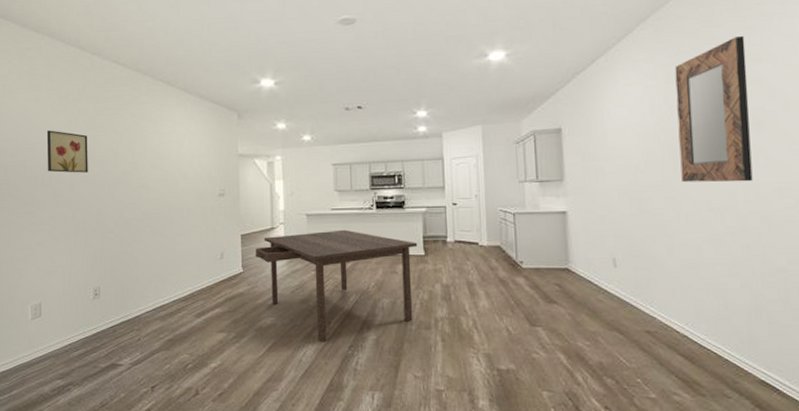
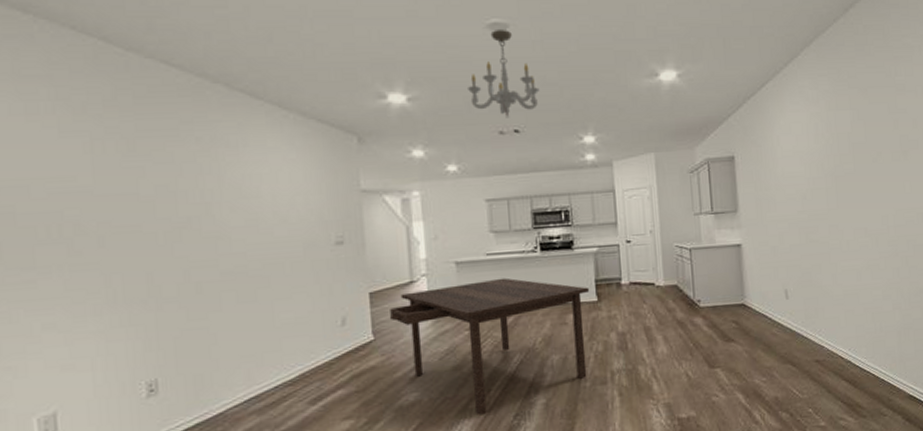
wall art: present [46,130,88,173] -> none [50,159,128,221]
chandelier: none [320,24,380,97] -> present [466,30,540,118]
home mirror: present [675,35,753,183] -> none [835,65,901,210]

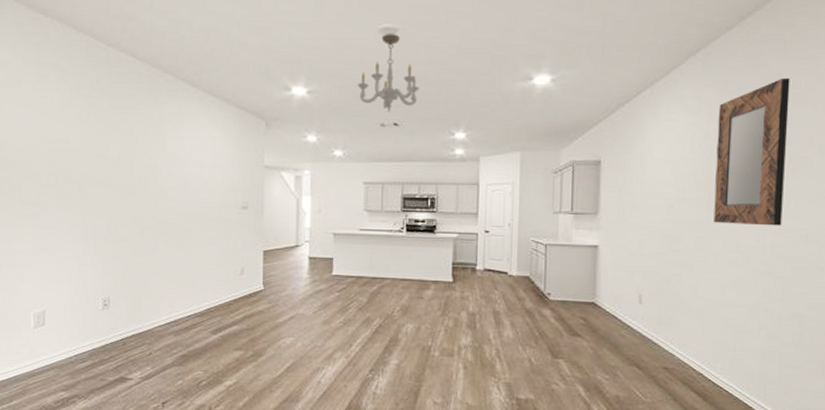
dining table: present [389,277,590,416] -> none [277,251,447,365]
home mirror: none [835,65,901,210] -> present [713,77,790,226]

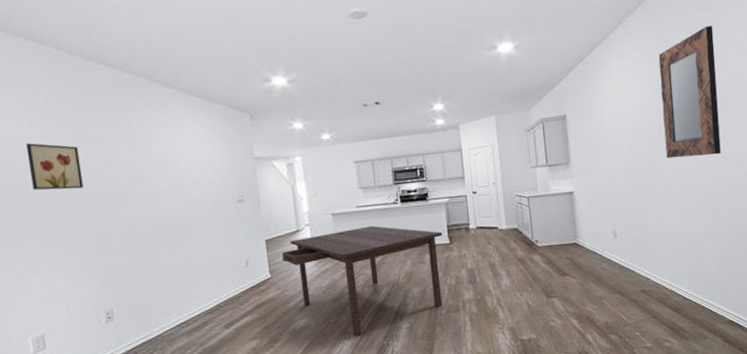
wall art: none [54,126,100,175] -> present [25,143,84,190]
dining table: none [277,251,447,365] -> present [281,225,443,337]
chandelier: present [357,34,420,112] -> none [335,17,395,93]

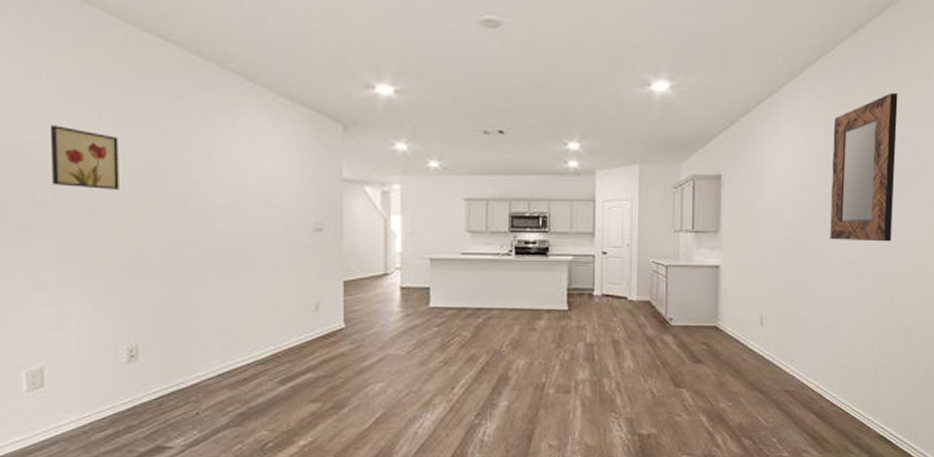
dining table: present [281,225,443,337] -> none [361,278,561,411]

